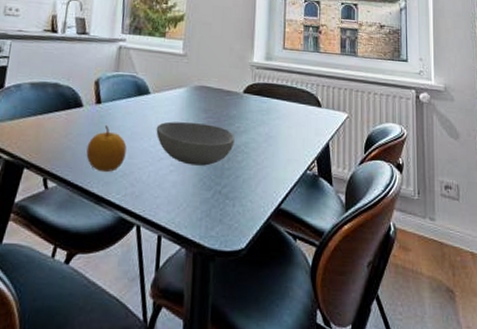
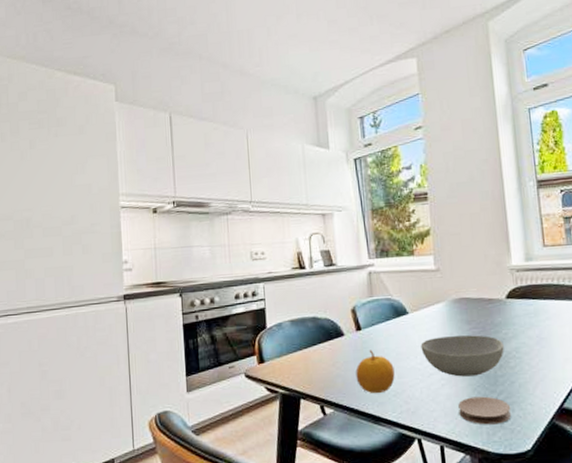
coaster: none [182,187,232,219] -> present [458,396,512,425]

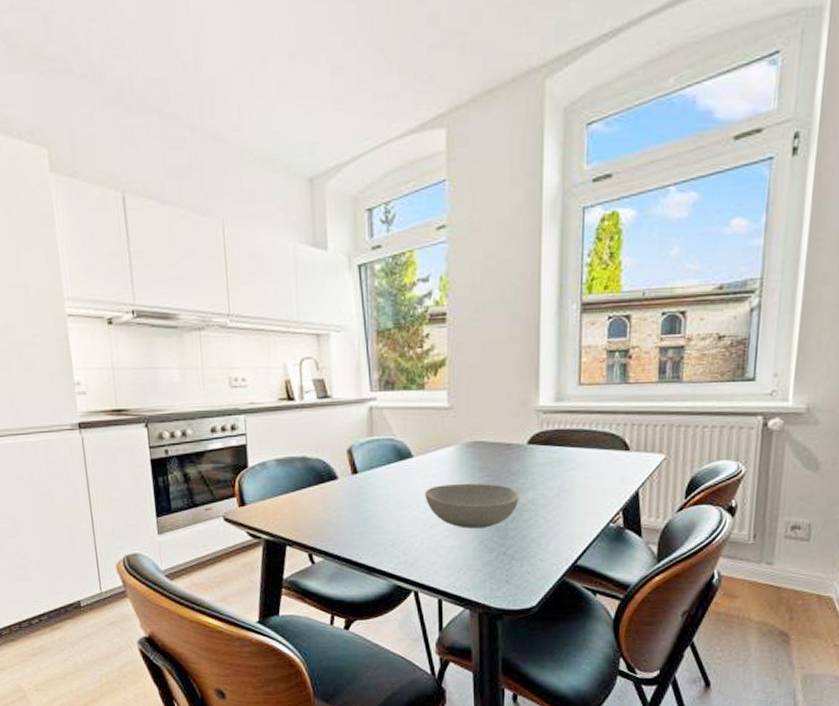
fruit: present [356,350,395,393] -> none [349,496,393,542]
coaster: present [458,396,512,425] -> none [462,550,519,580]

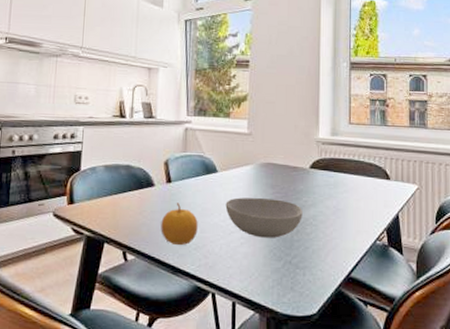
fruit: none [349,496,393,542] -> present [161,203,198,245]

